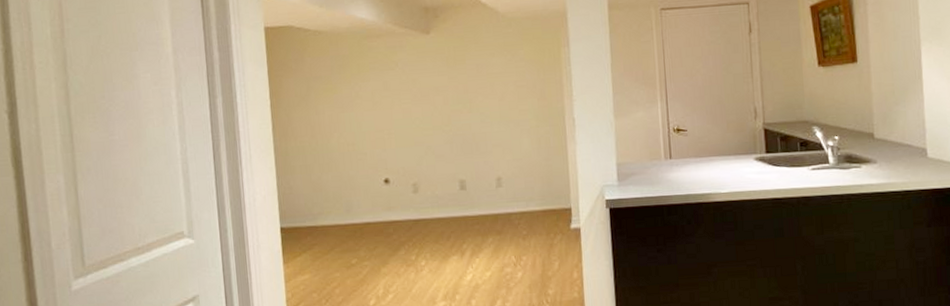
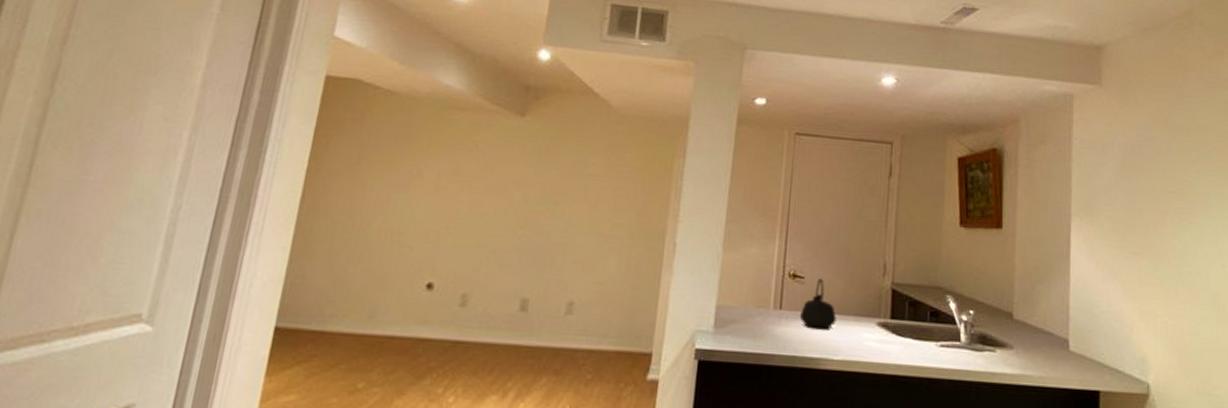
kettle: none [687,129,719,171] -> present [799,279,837,330]

